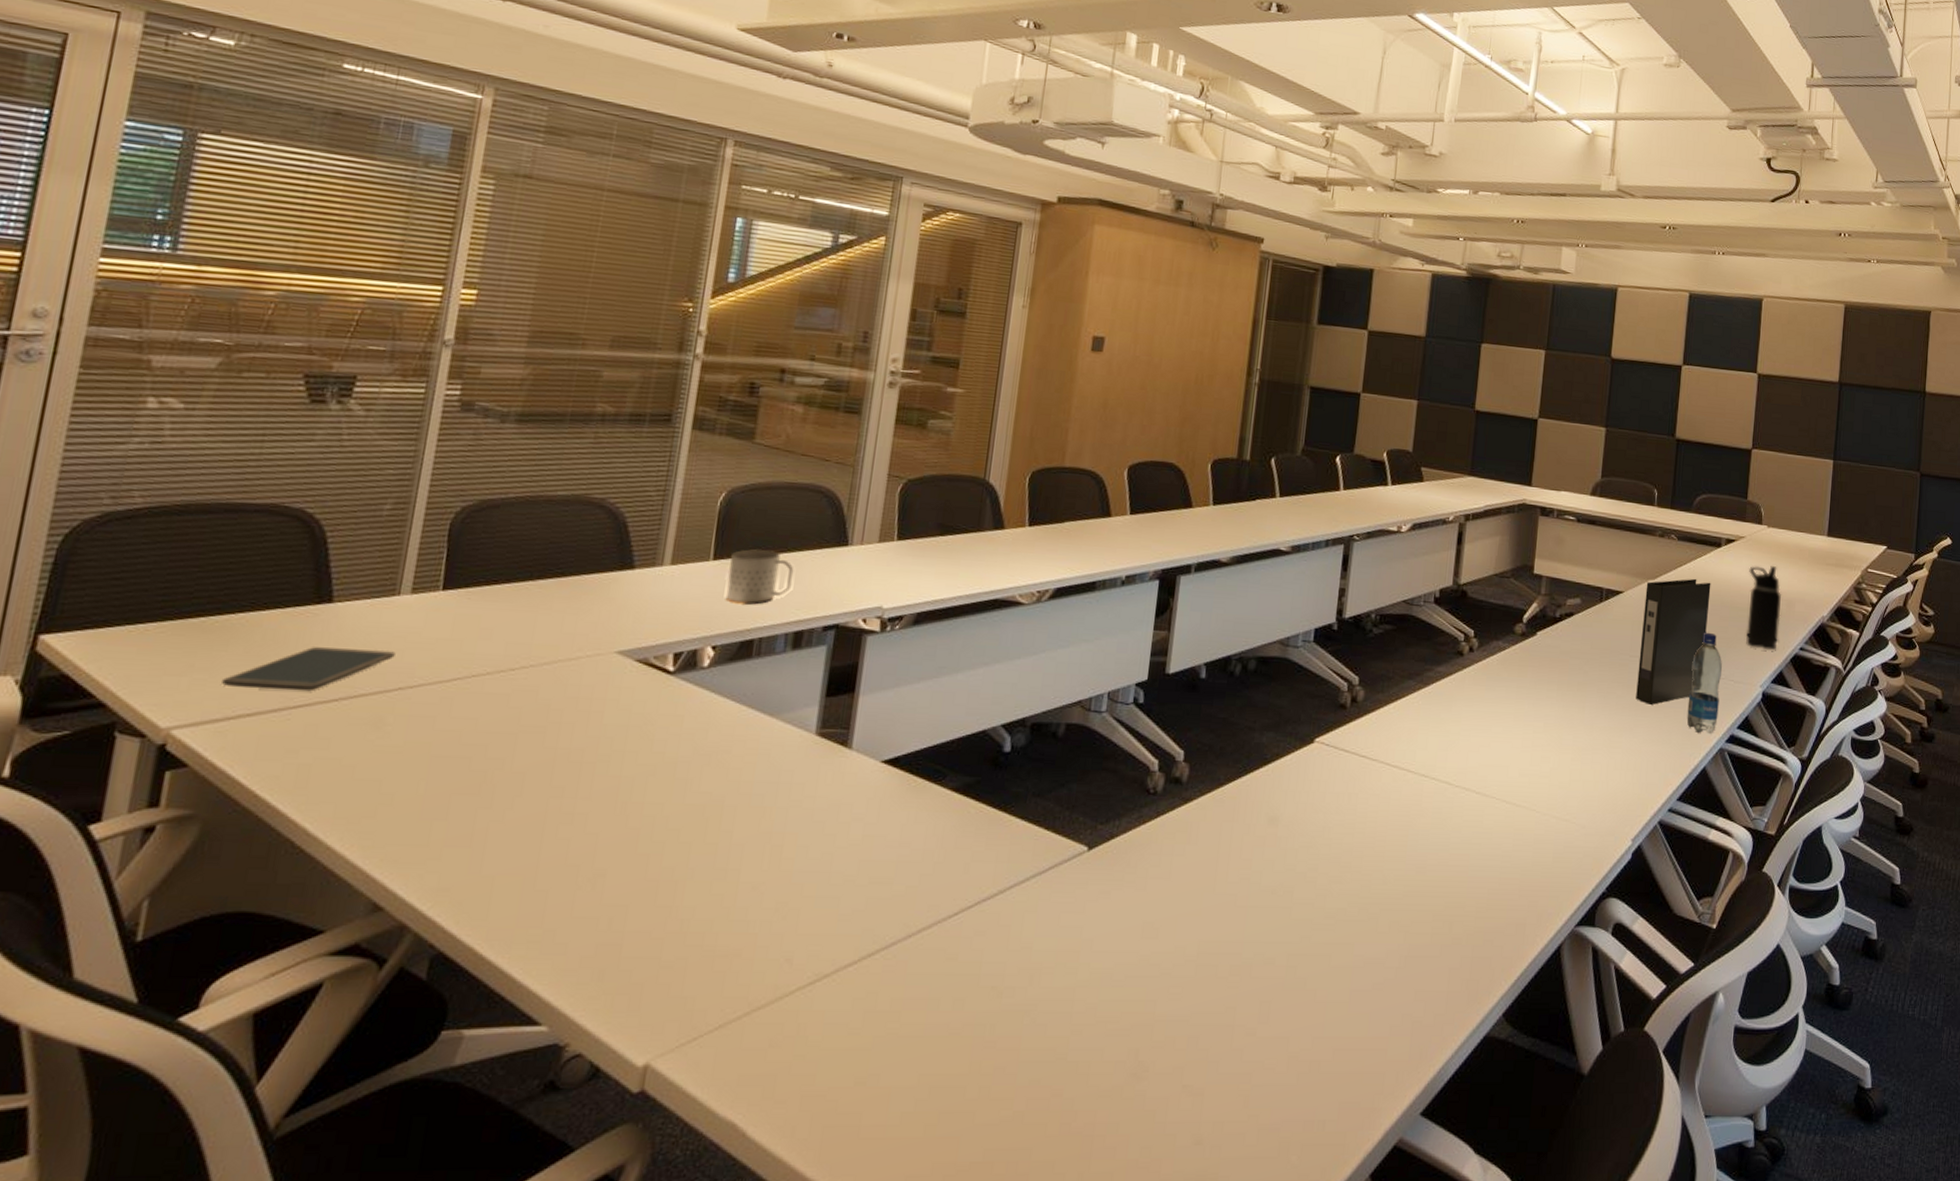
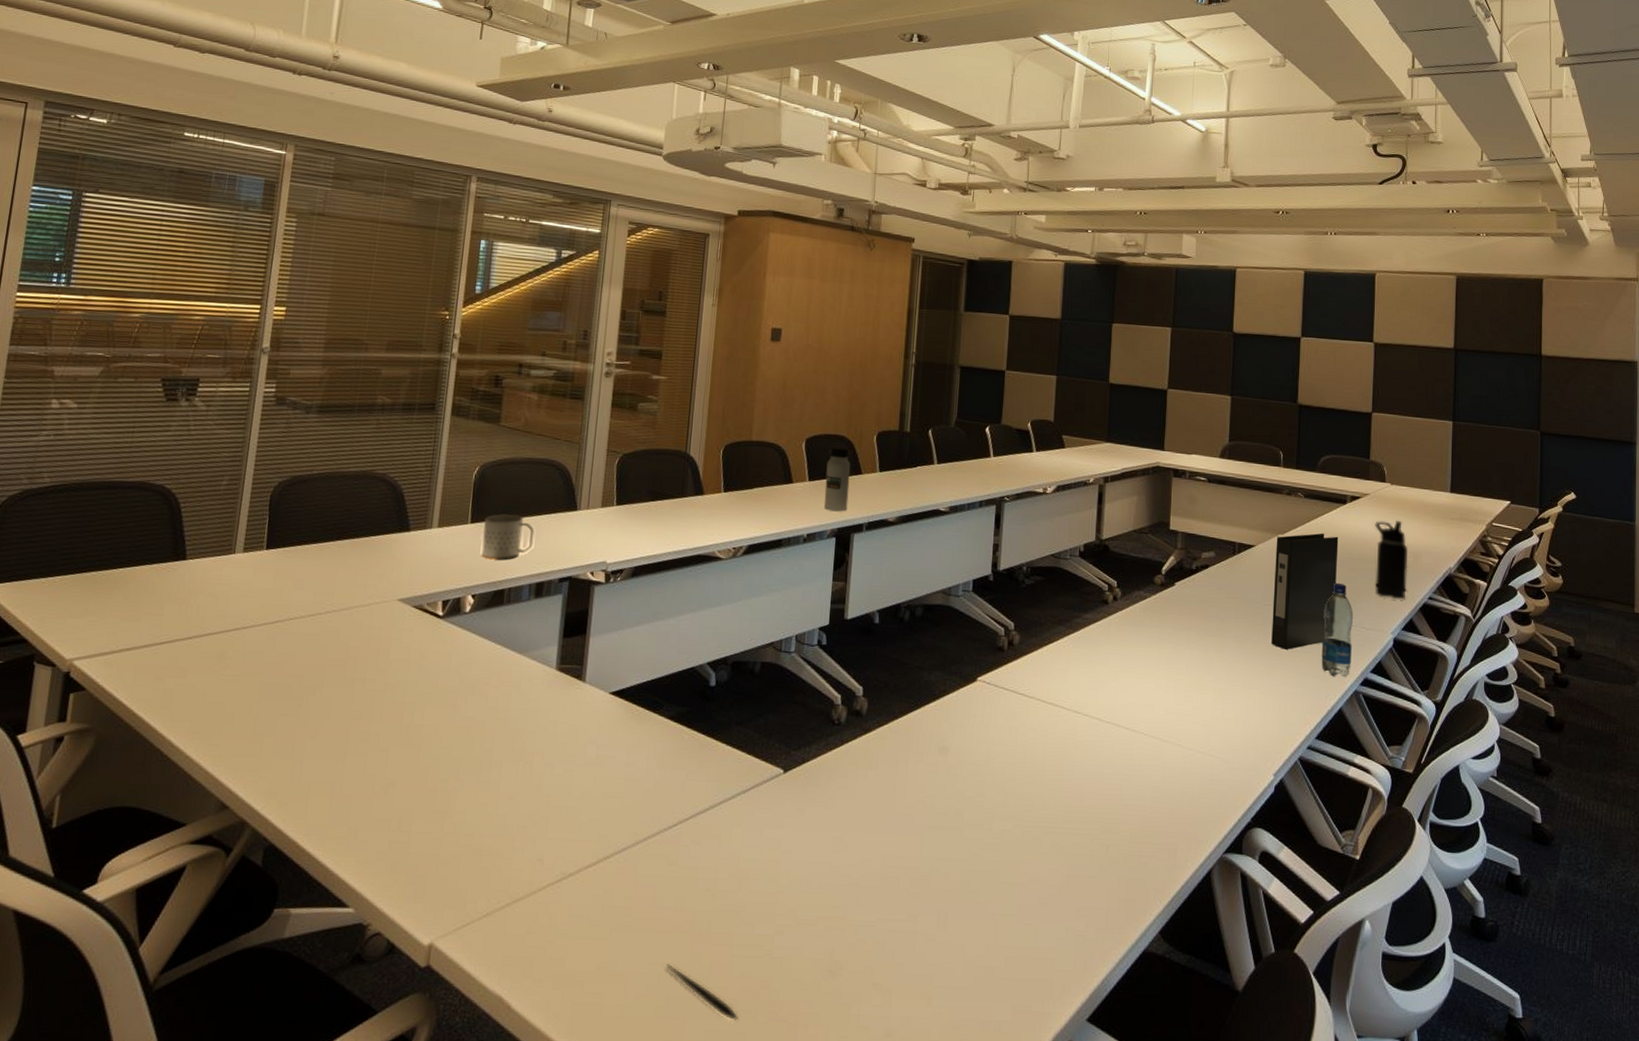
tablet: present [220,647,396,692] -> none [107,595,233,631]
pen: none [939,1075,1024,1137] -> present [666,964,739,1022]
water bottle: none [1146,475,1180,551] -> present [823,446,851,512]

